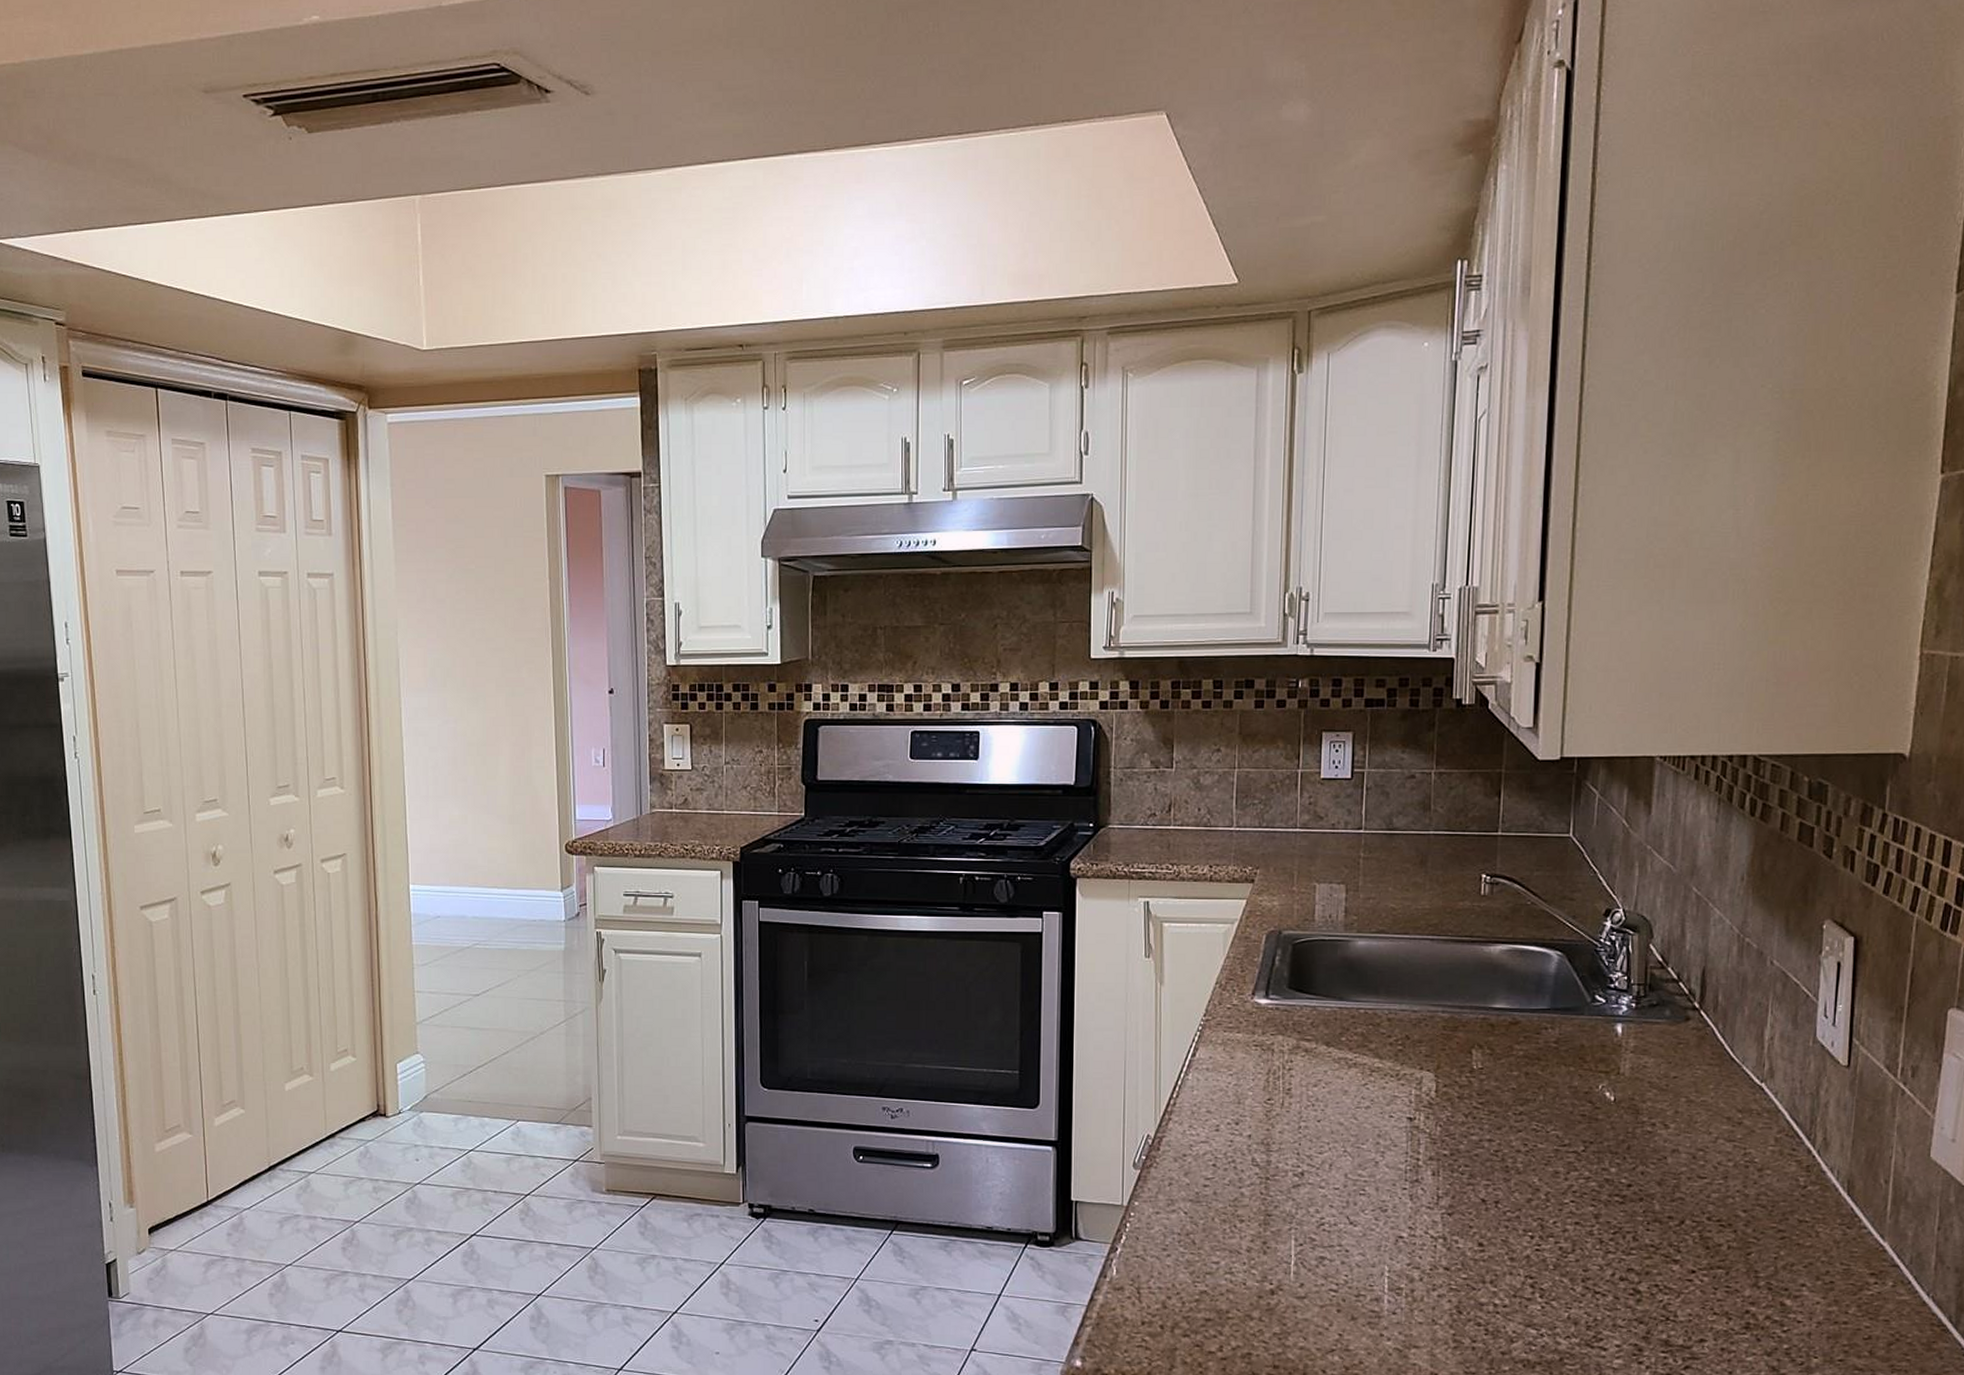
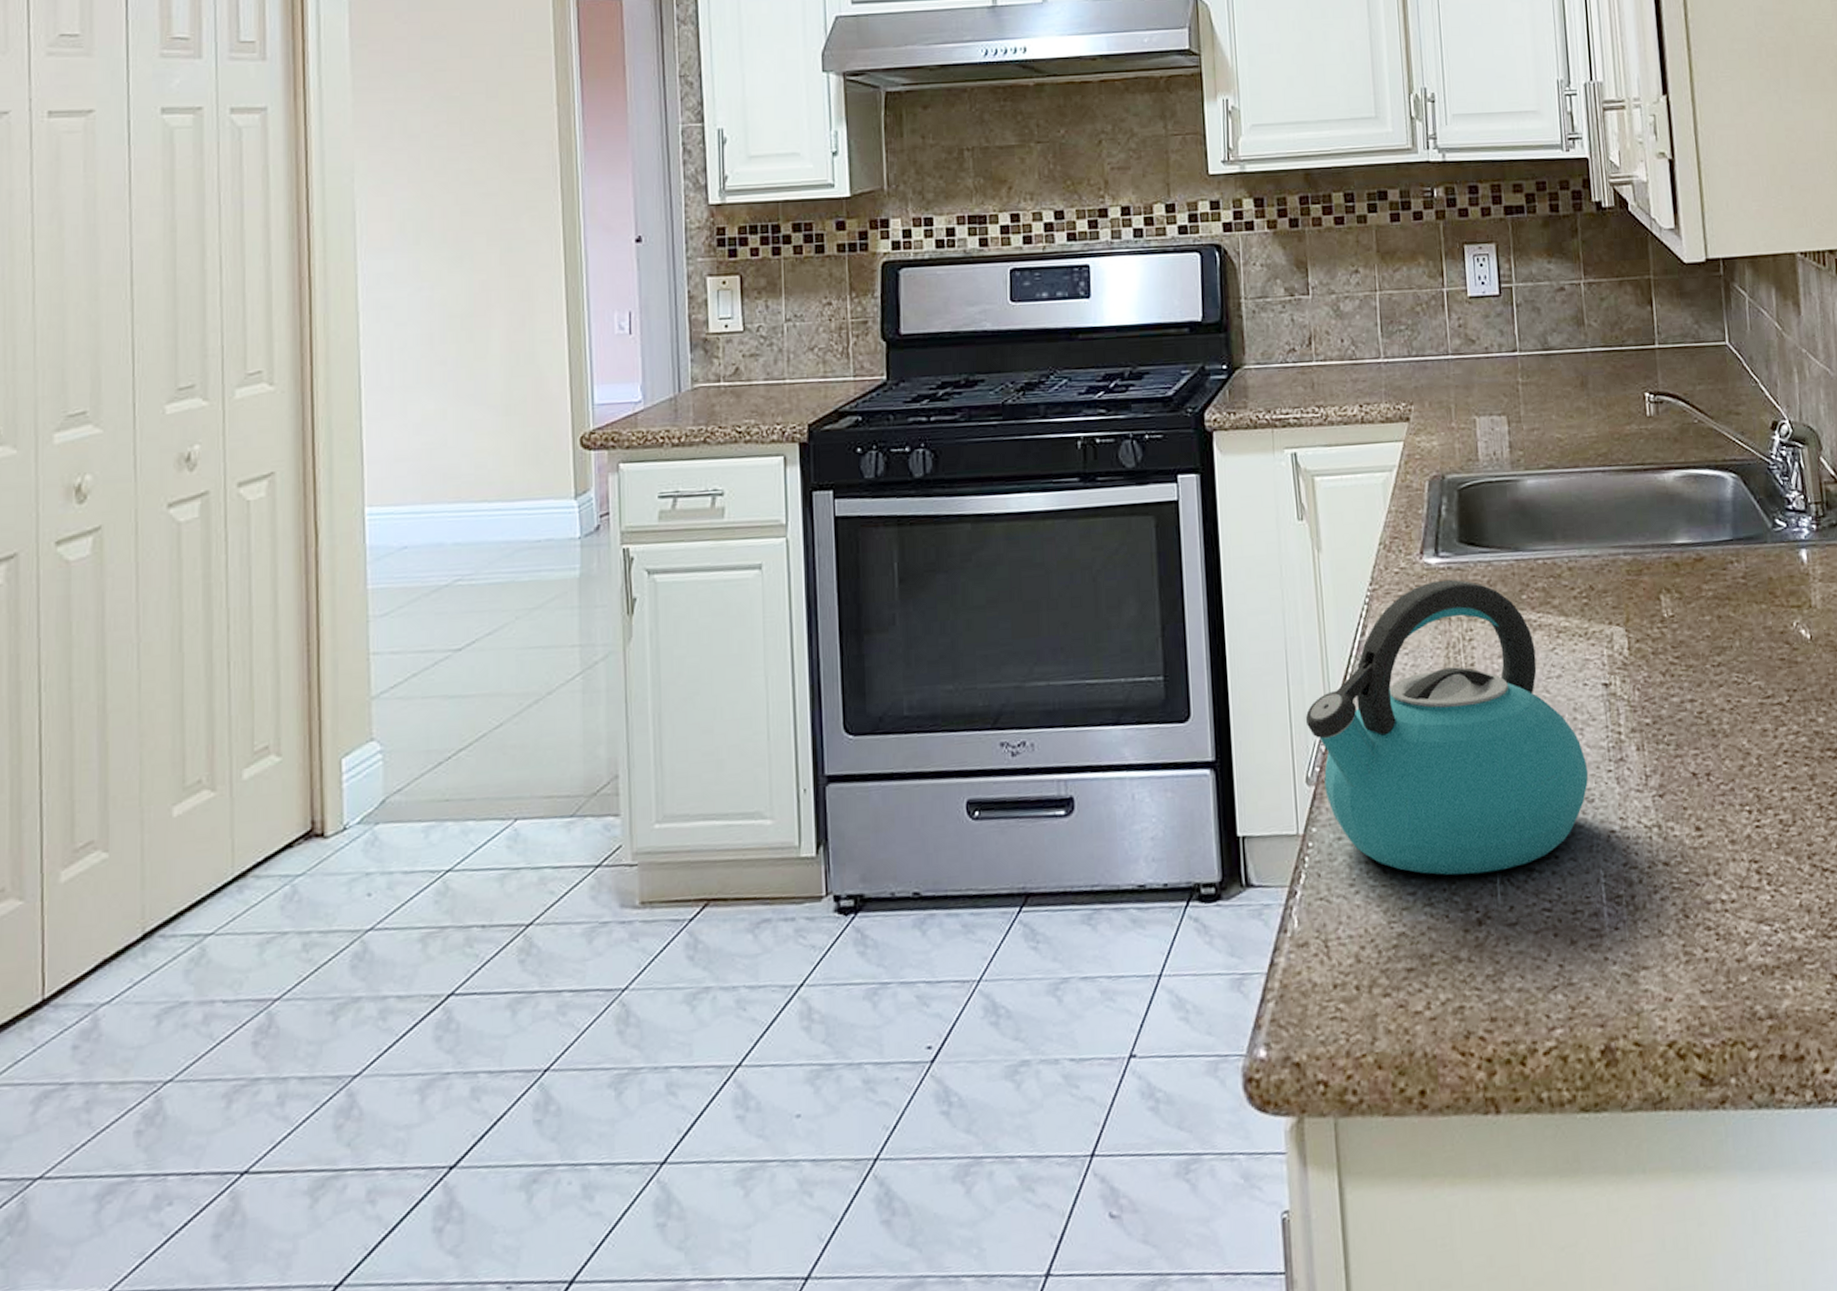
kettle: none [1137,1018,1385,1255] -> present [1305,579,1589,875]

